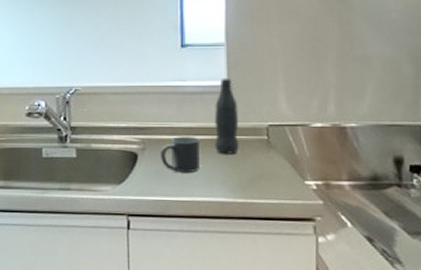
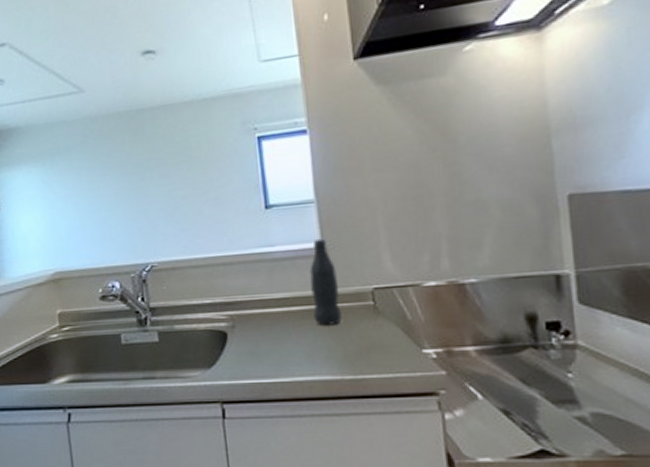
mug: present [161,136,199,173] -> none [252,308,299,351]

